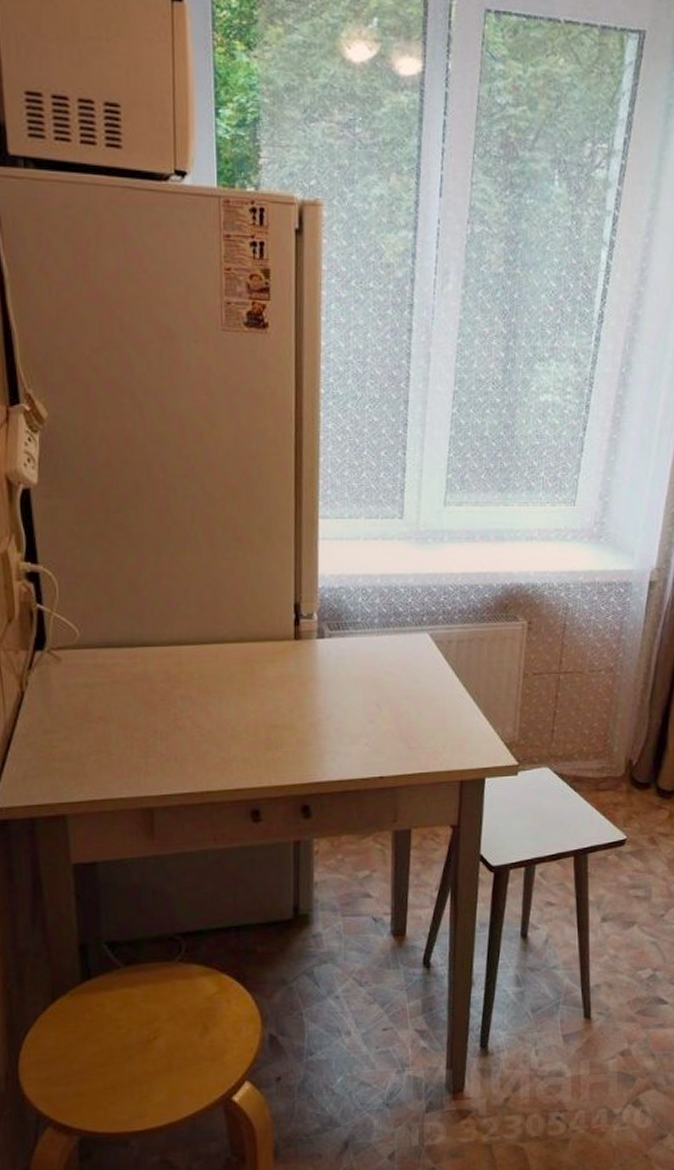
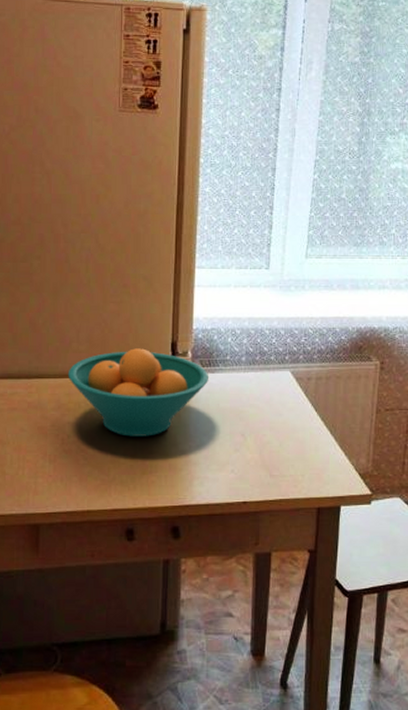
fruit bowl: none [176,611,337,710] -> present [67,348,208,437]

